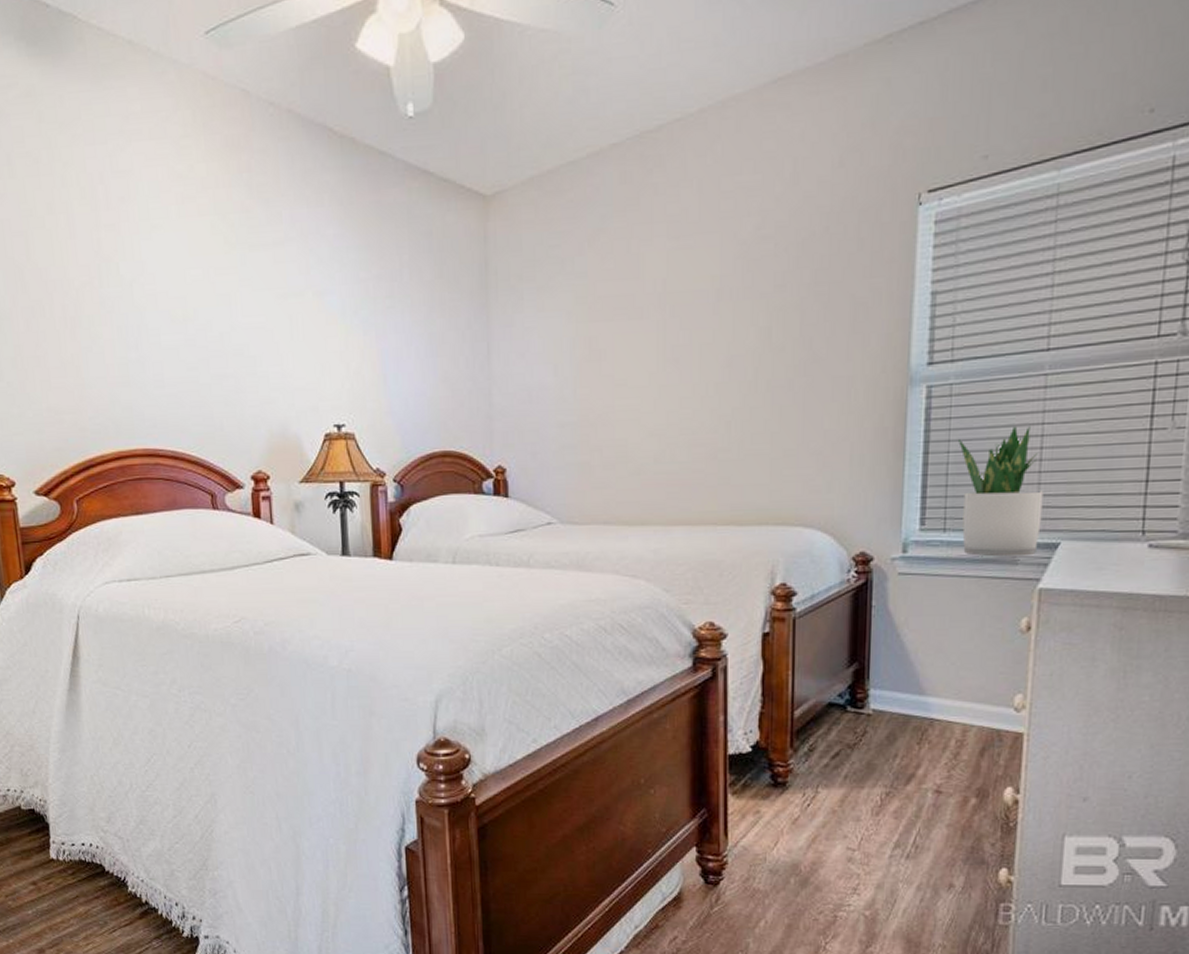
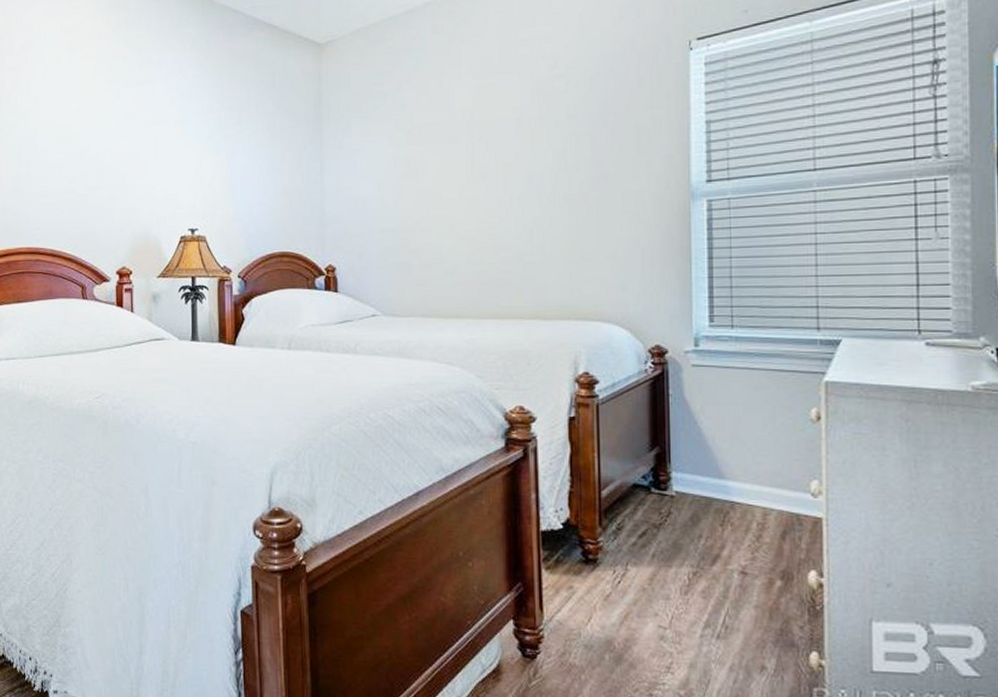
planter: present [958,425,1044,557] -> none [739,235,822,352]

